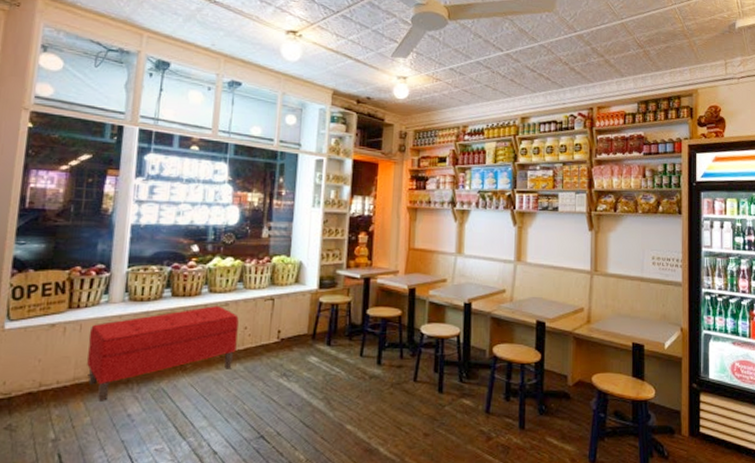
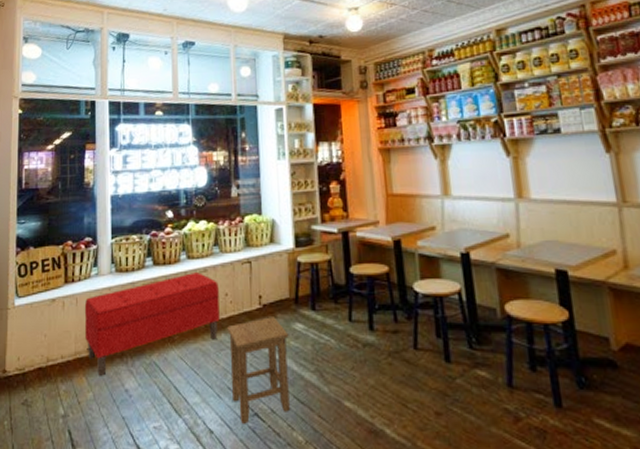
stool: none [240,350,302,445] -> present [227,317,290,424]

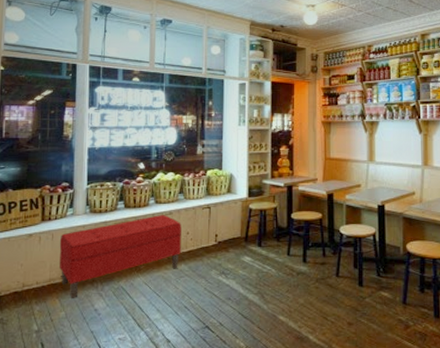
stool: present [227,317,290,424] -> none [187,251,238,334]

